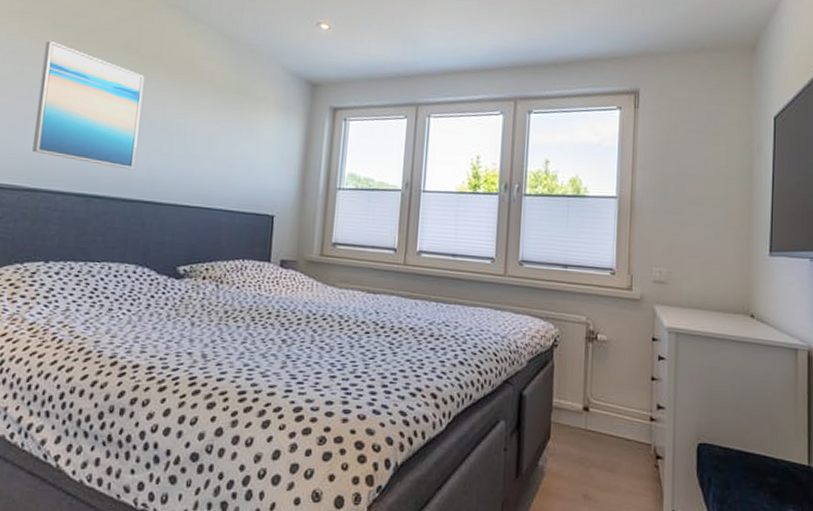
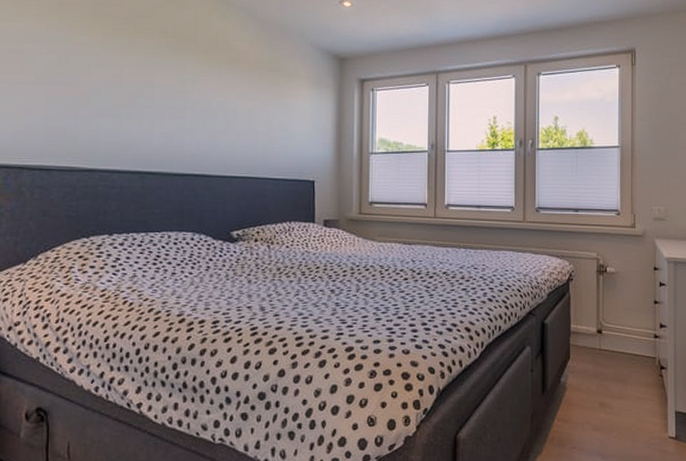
wall art: present [32,40,145,170] -> none [85,29,184,147]

